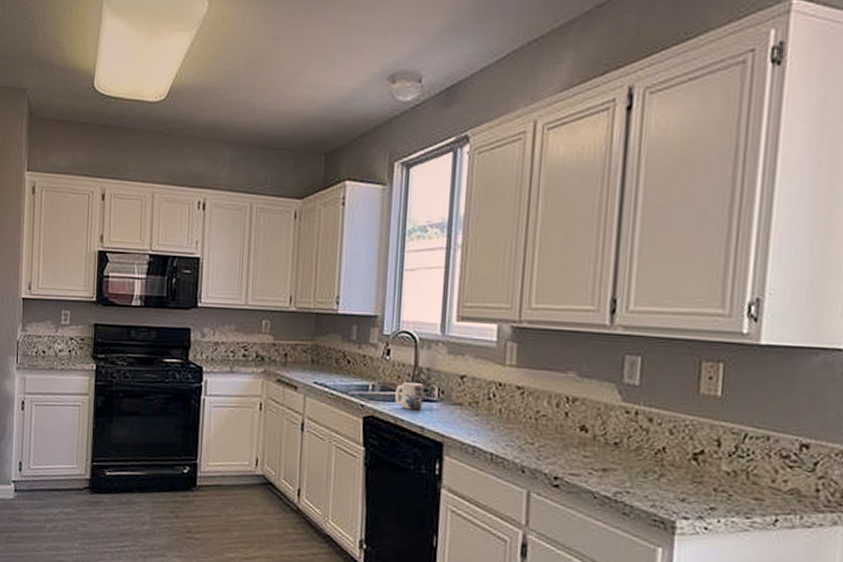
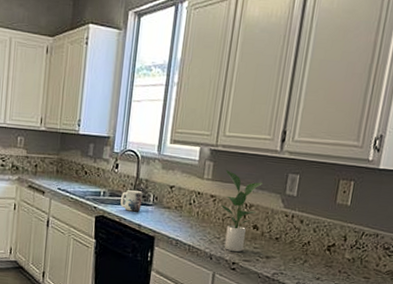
potted plant: none [531,353,588,463] -> present [220,170,263,253]

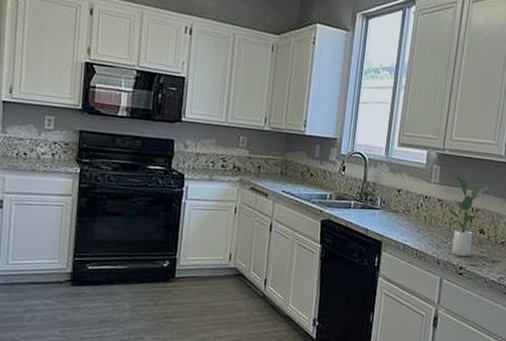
mug: present [120,189,143,212] -> none [347,192,370,216]

